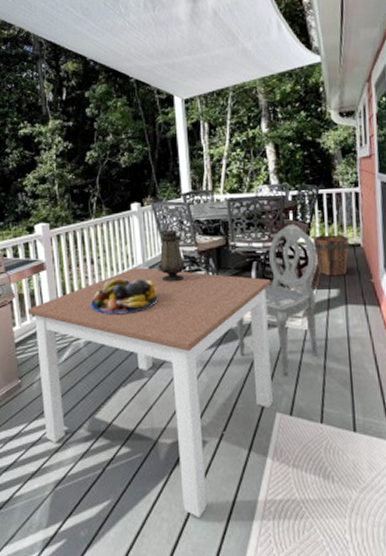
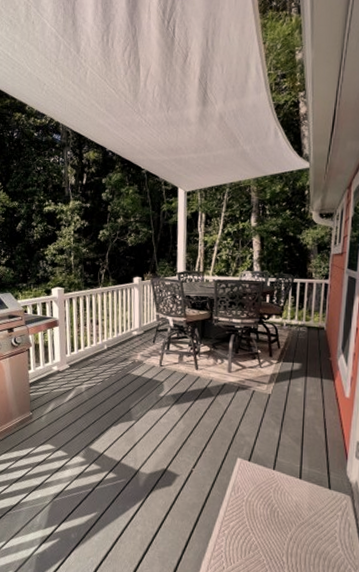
dining table: present [27,266,273,519] -> none [41,330,245,534]
fruit bowl: present [90,278,158,315] -> none [93,338,149,368]
lantern: present [158,229,187,282] -> none [151,301,176,346]
dining chair: present [236,223,318,376] -> none [212,305,285,430]
bucket: present [313,234,349,276] -> none [284,317,314,353]

